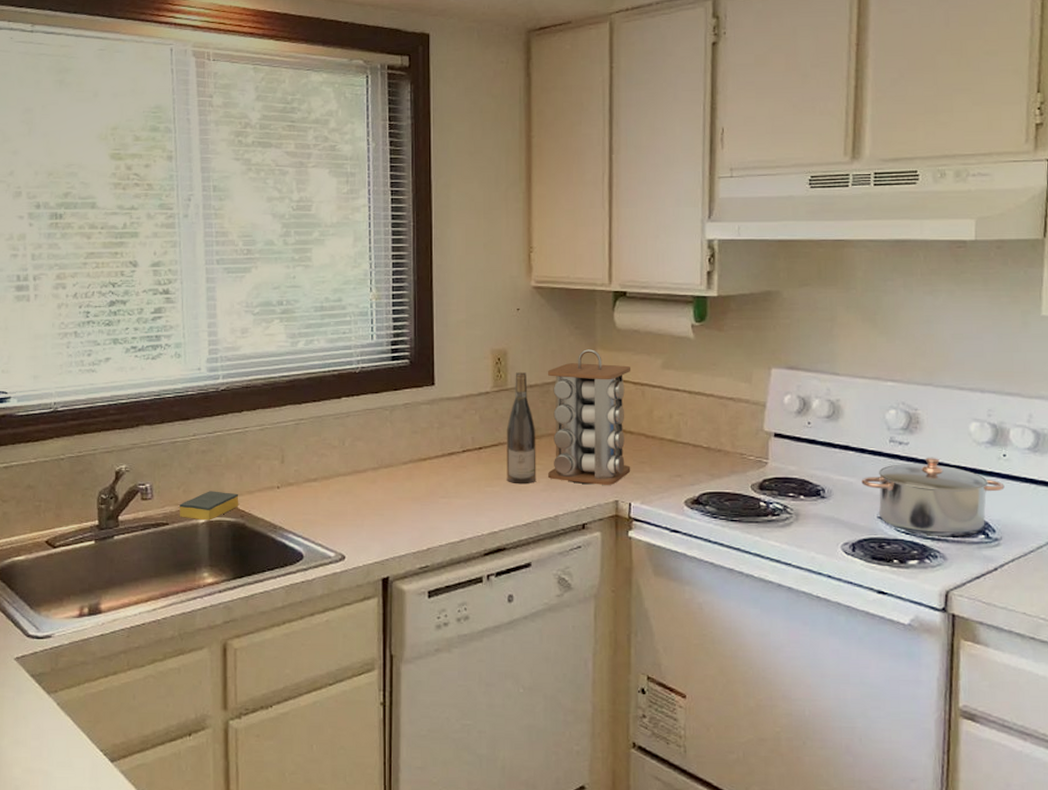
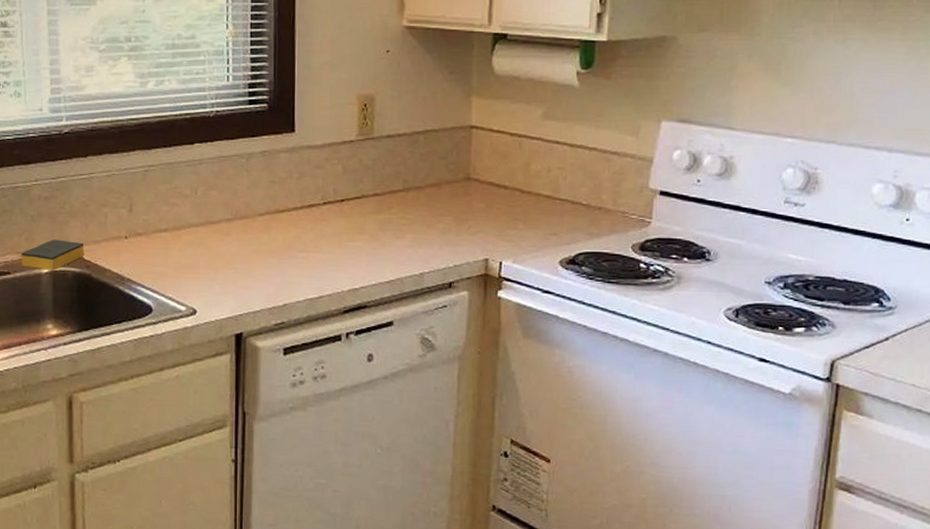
wine bottle: present [506,371,537,483] -> none [370,119,403,239]
spice rack: present [547,349,631,485] -> none [414,96,509,242]
cooking pot: present [861,457,1005,536] -> none [750,220,905,304]

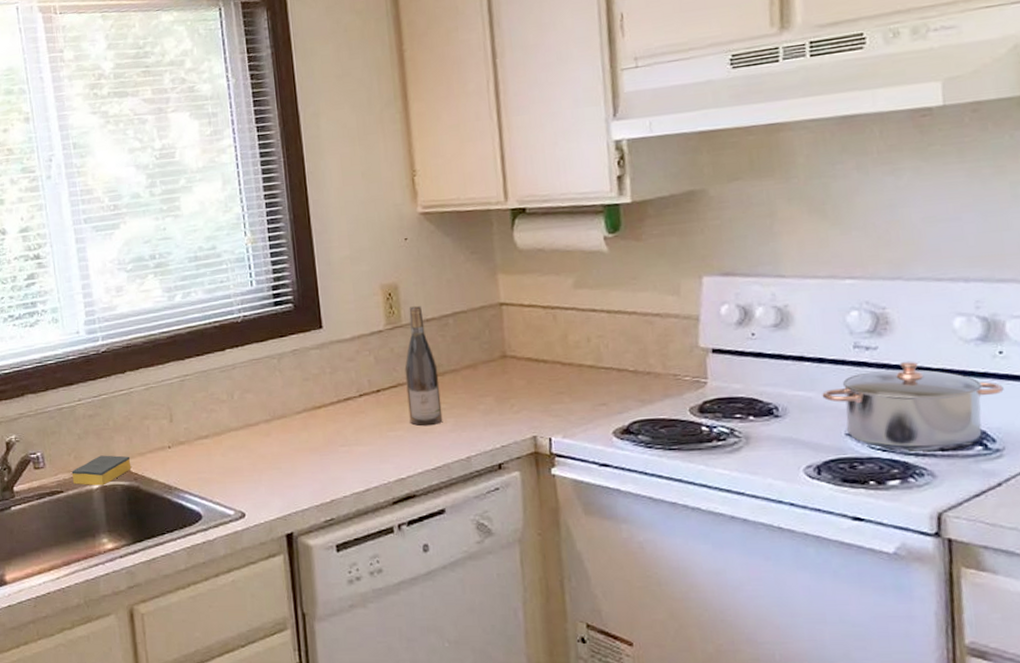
wine bottle: none [370,119,403,239] -> present [404,305,443,426]
cooking pot: none [750,220,905,304] -> present [822,361,1004,451]

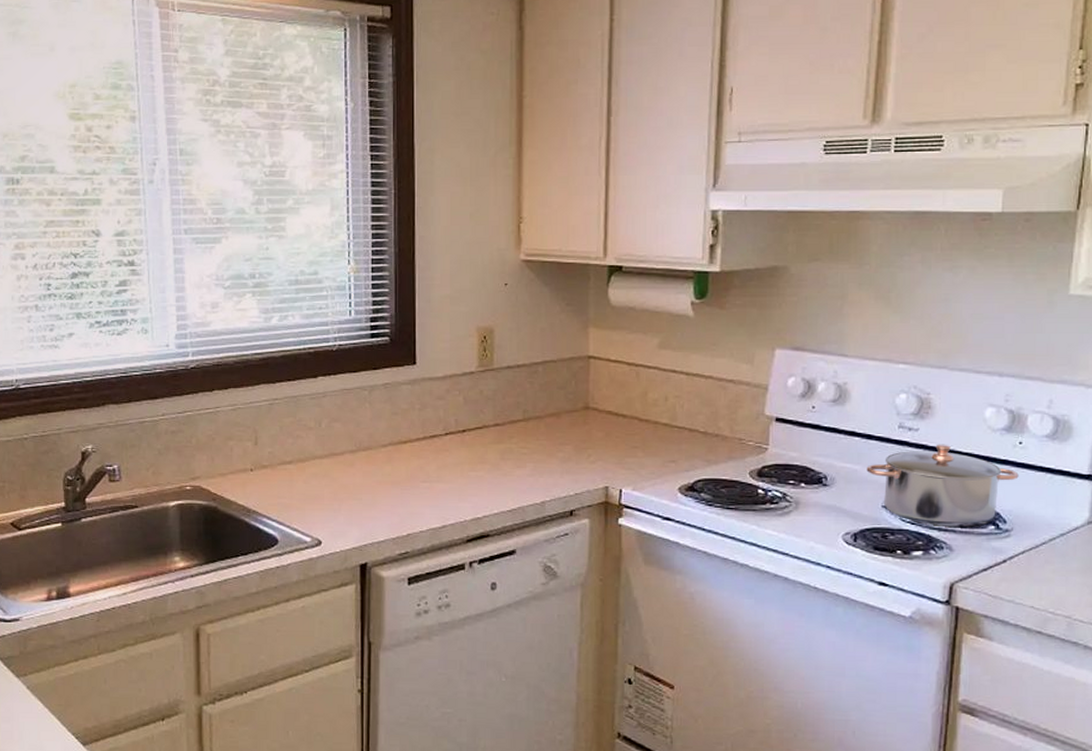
sponge: present [72,455,132,486] -> none [148,473,211,503]
wine bottle: present [404,305,443,426] -> none [491,350,523,468]

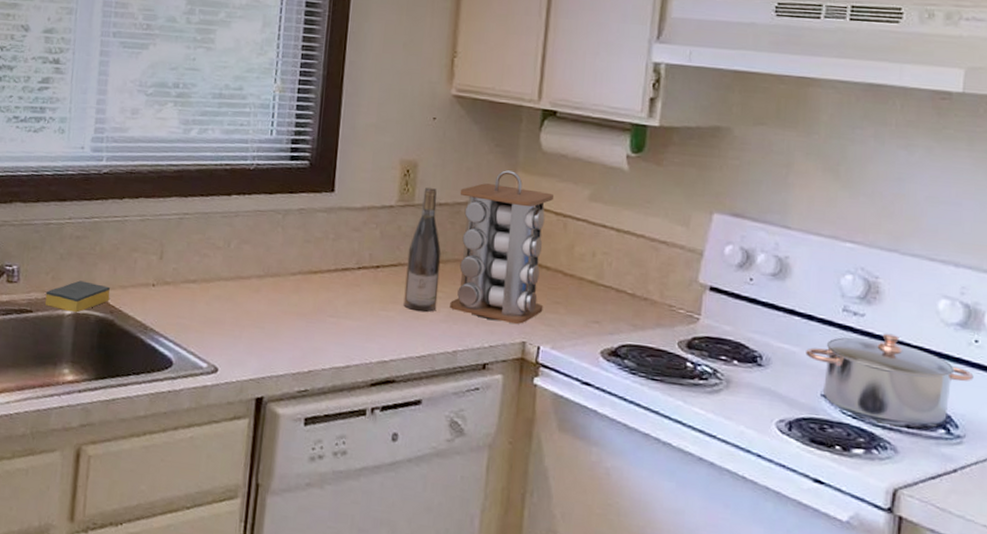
sponge: none [148,473,211,503] -> present [44,280,110,313]
wine bottle: none [491,350,523,468] -> present [403,186,442,312]
spice rack: none [535,327,626,470] -> present [450,170,555,324]

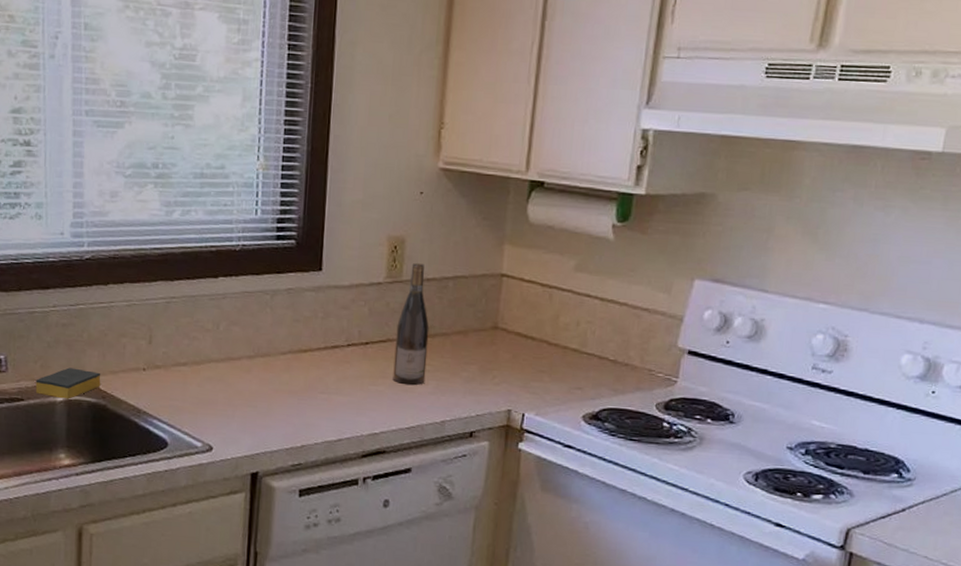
spice rack: present [450,170,555,324] -> none [438,243,541,393]
cooking pot: present [806,333,974,429] -> none [775,388,928,474]

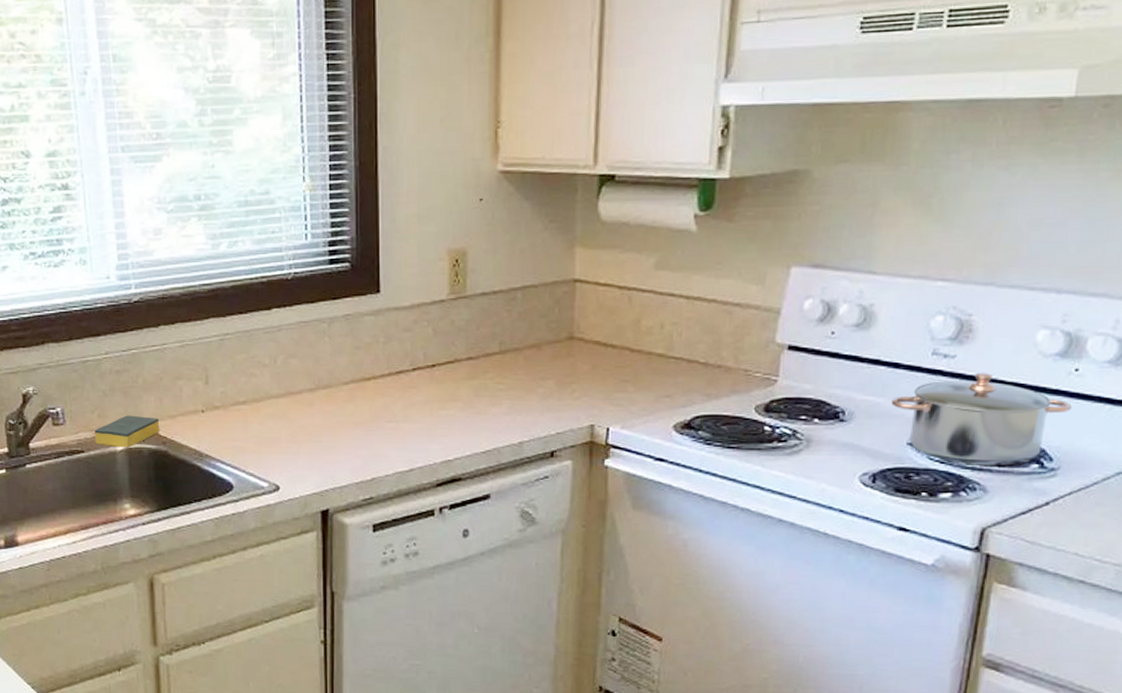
wine bottle: present [393,262,430,385] -> none [463,275,499,406]
cooking pot: none [775,388,928,474] -> present [891,372,1072,466]

